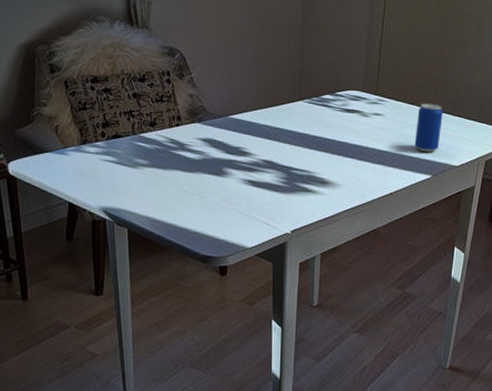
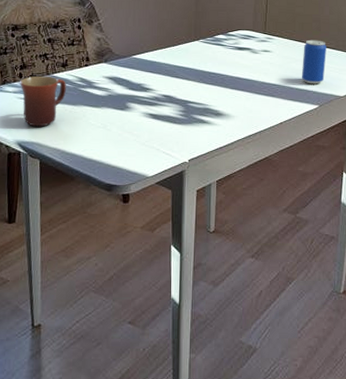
mug: none [102,135,155,192] -> present [20,75,66,127]

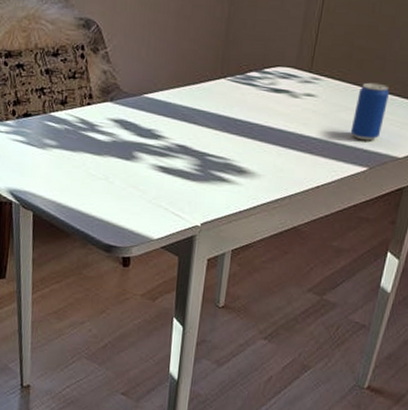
mug: present [20,75,66,127] -> none [13,113,65,175]

